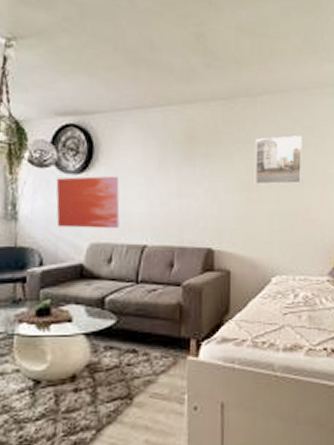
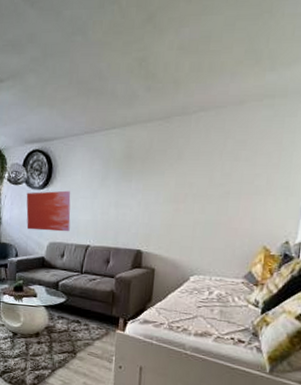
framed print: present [254,135,302,185] -> none [182,150,233,197]

